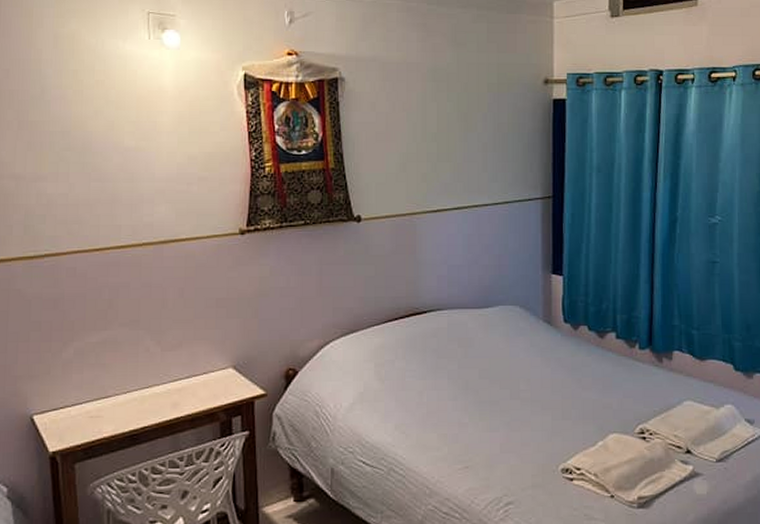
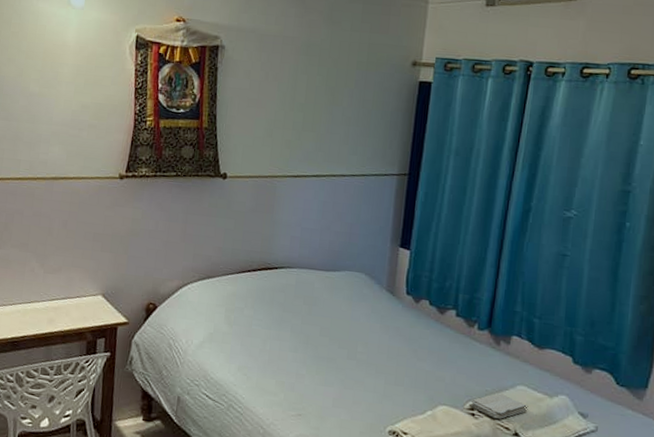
washcloth: none [641,412,697,438] -> present [471,393,528,419]

